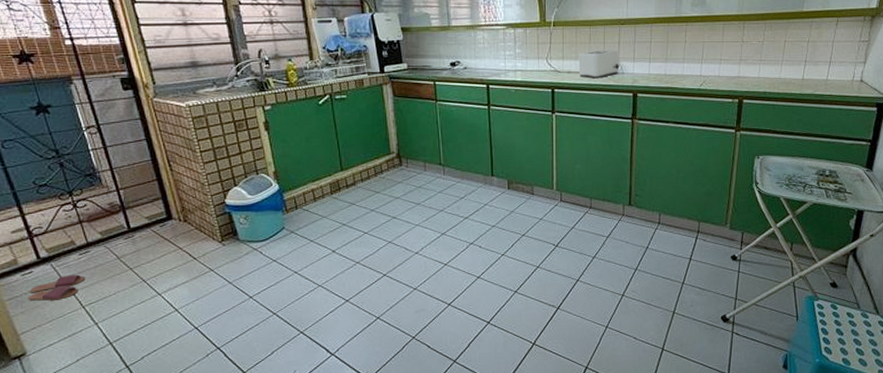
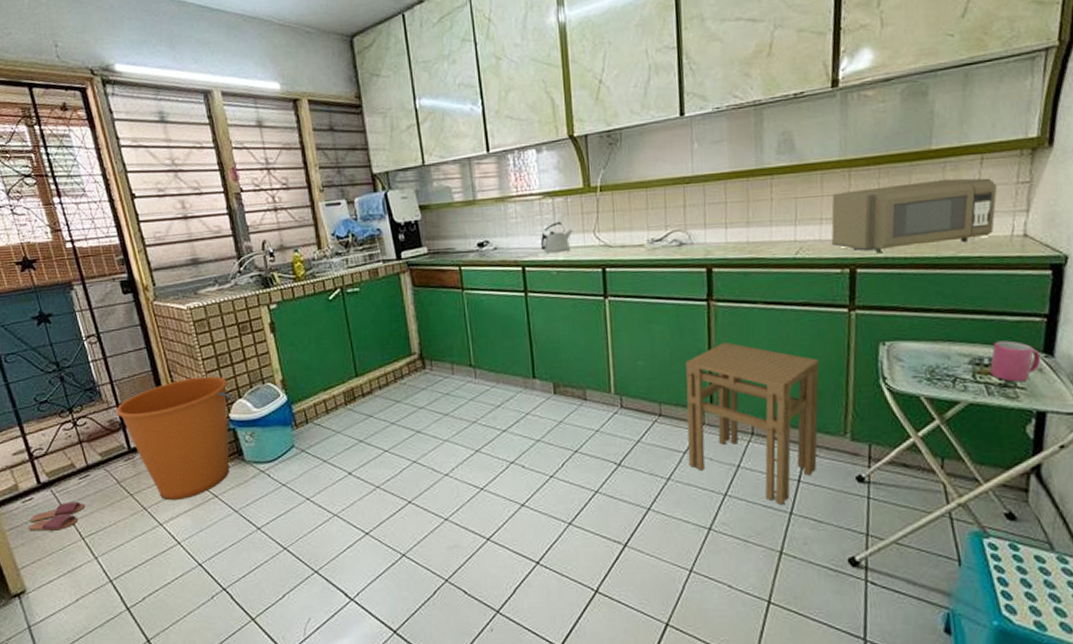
bucket: none [116,166,228,274] -> present [116,376,232,501]
kettle: none [502,48,530,76] -> present [540,221,573,255]
toaster: present [578,50,619,79] -> none [633,215,687,253]
stool: none [610,152,712,277] -> present [685,342,820,505]
microwave: none [727,35,846,89] -> present [831,178,998,253]
mug: none [829,158,864,189] -> present [989,340,1041,383]

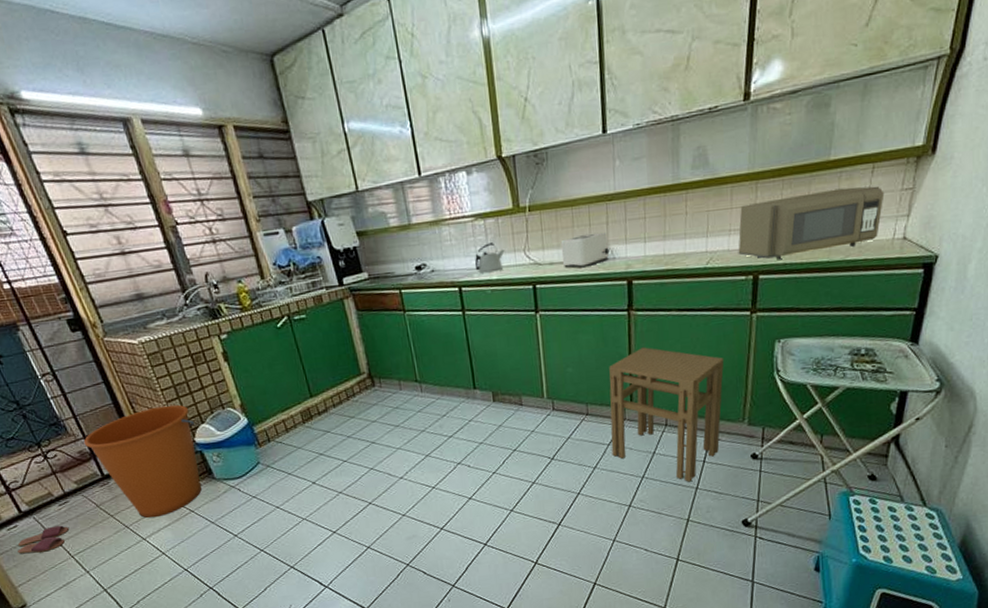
toaster: none [633,215,687,253] -> present [560,231,610,269]
mug: present [989,340,1041,383] -> none [865,332,908,368]

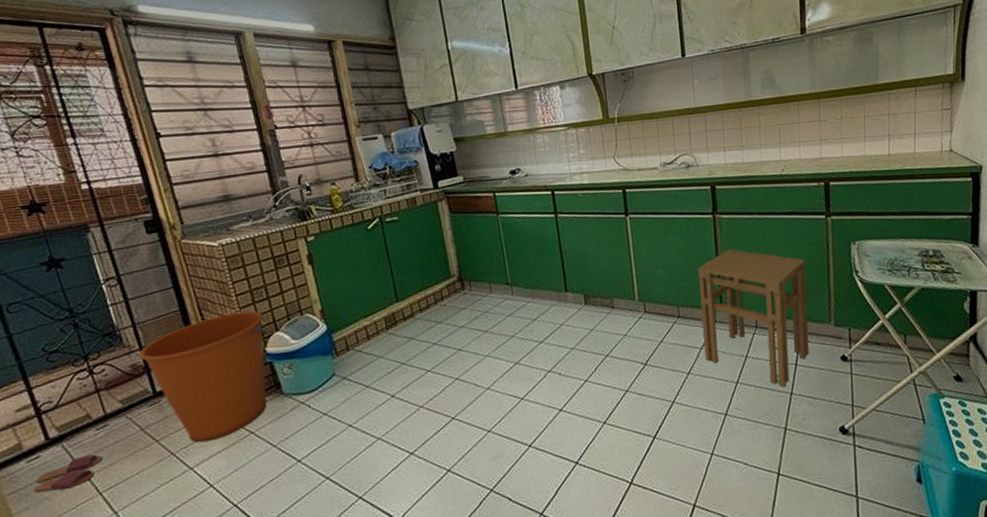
kettle: present [474,241,505,275] -> none [567,149,596,179]
toaster: present [560,231,610,269] -> none [647,141,693,175]
microwave: present [738,185,885,260] -> none [806,106,929,169]

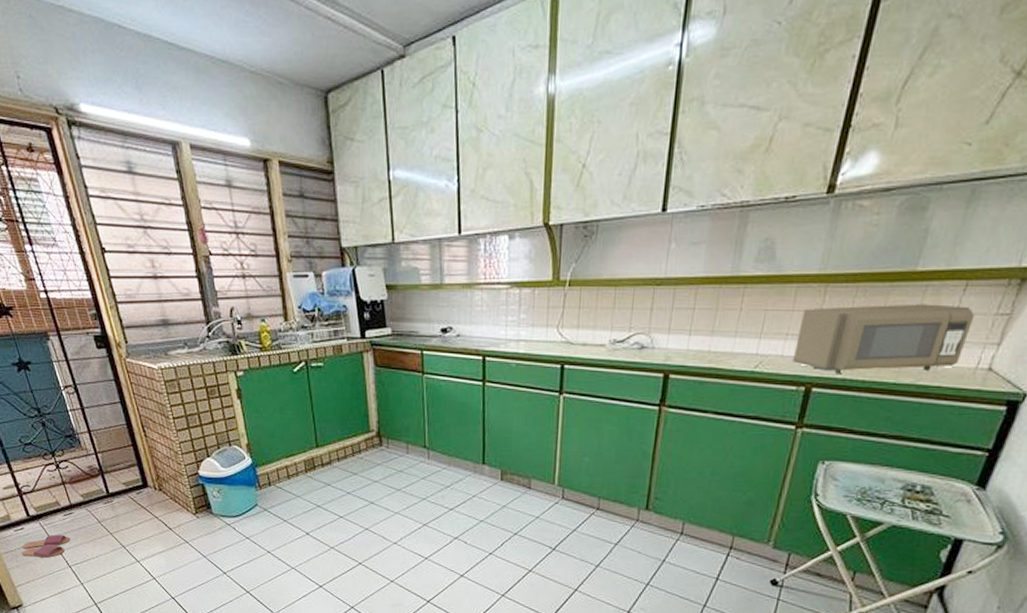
bucket: present [139,310,269,443] -> none [94,434,201,543]
stool: present [698,249,809,387] -> none [618,447,758,598]
microwave: none [806,106,929,169] -> present [792,304,975,374]

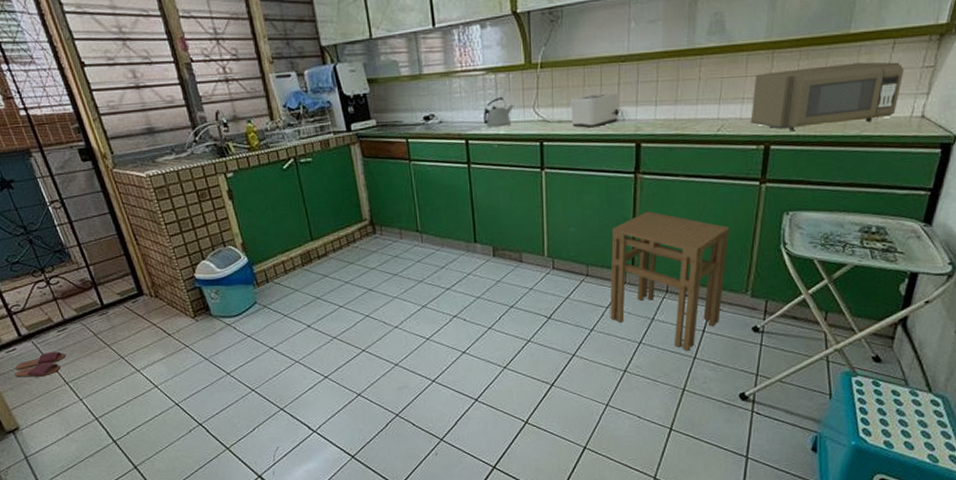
kettle: none [502,313,537,346] -> present [483,96,514,129]
toaster: none [596,317,651,354] -> present [570,93,619,128]
stool: none [618,447,758,598] -> present [610,211,730,351]

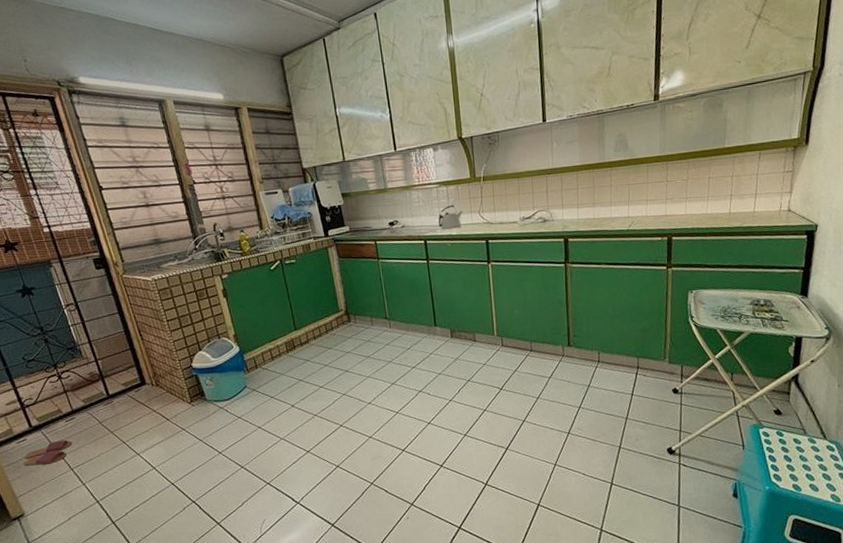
toaster: present [570,93,619,128] -> none [509,198,549,228]
stool: present [610,211,730,351] -> none [549,294,647,413]
microwave: present [750,62,904,132] -> none [654,168,770,225]

